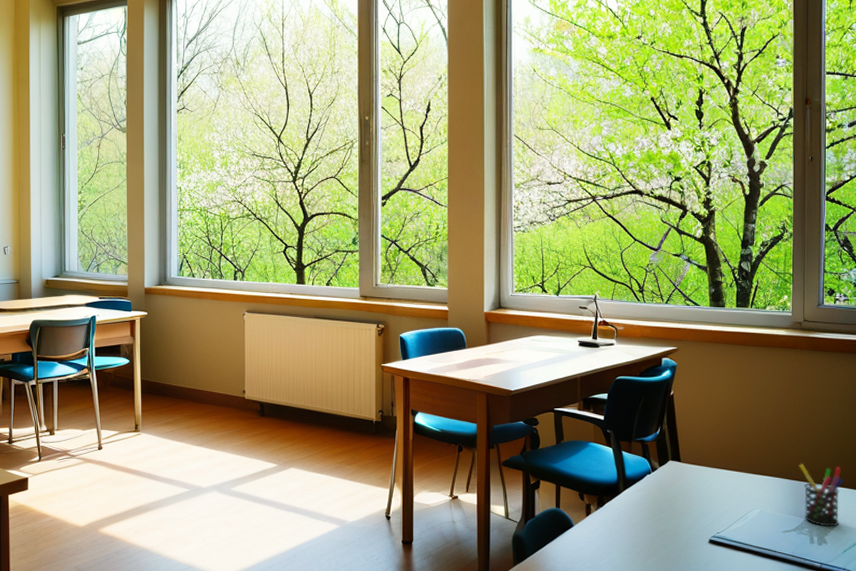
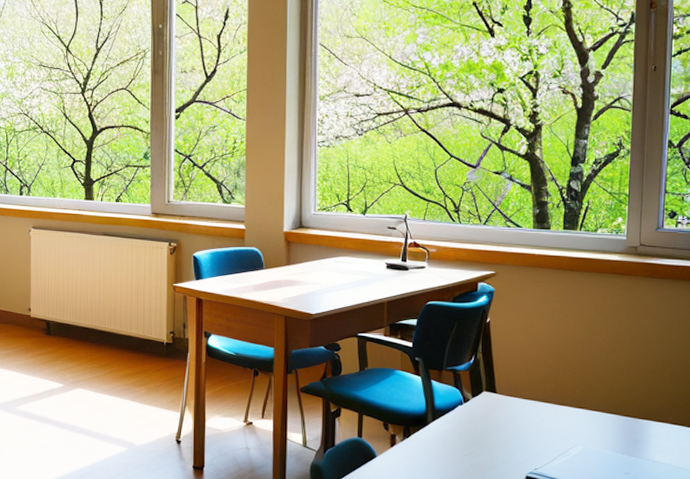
pen holder: present [799,464,843,527] -> none [629,399,679,467]

